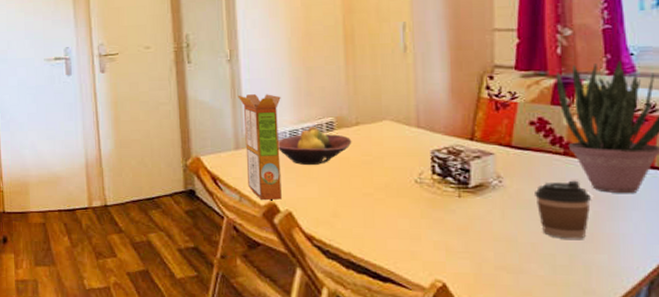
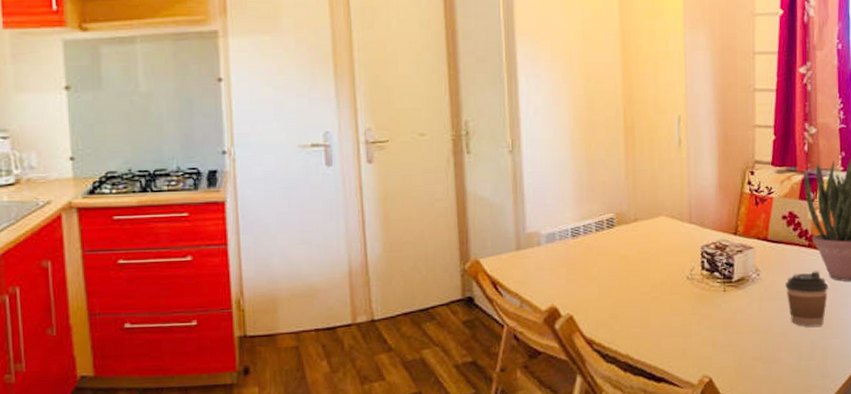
cereal box: present [237,94,282,201] -> none [519,189,563,305]
fruit bowl: present [277,126,352,165] -> none [559,222,631,265]

